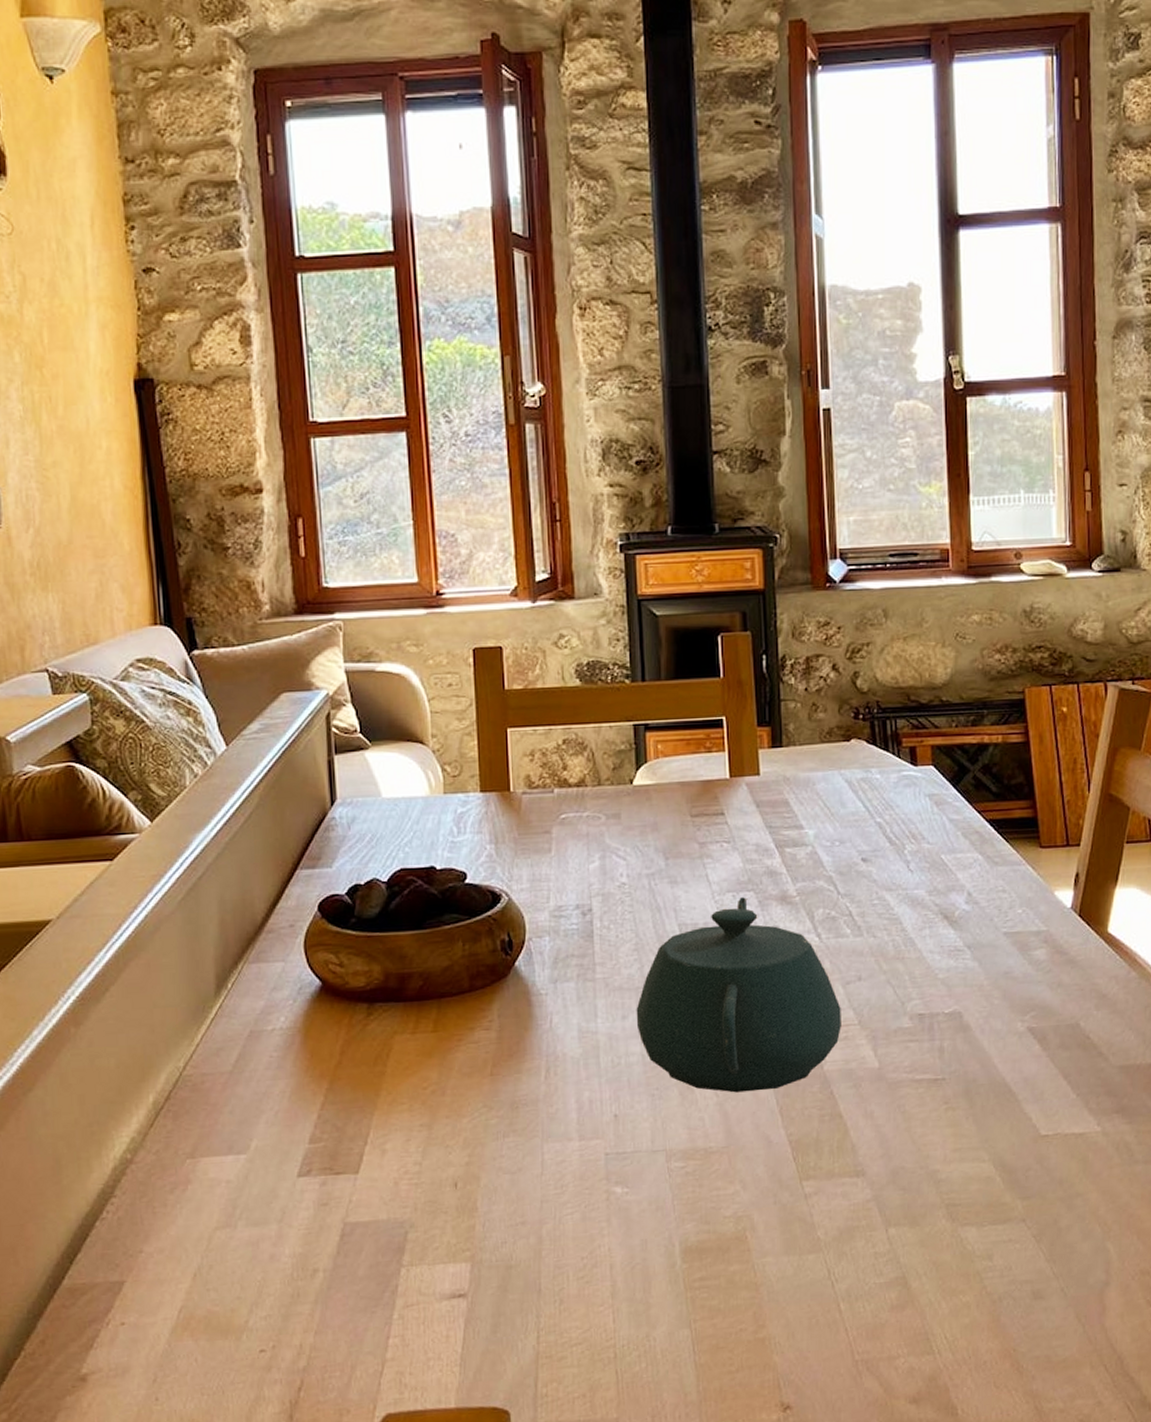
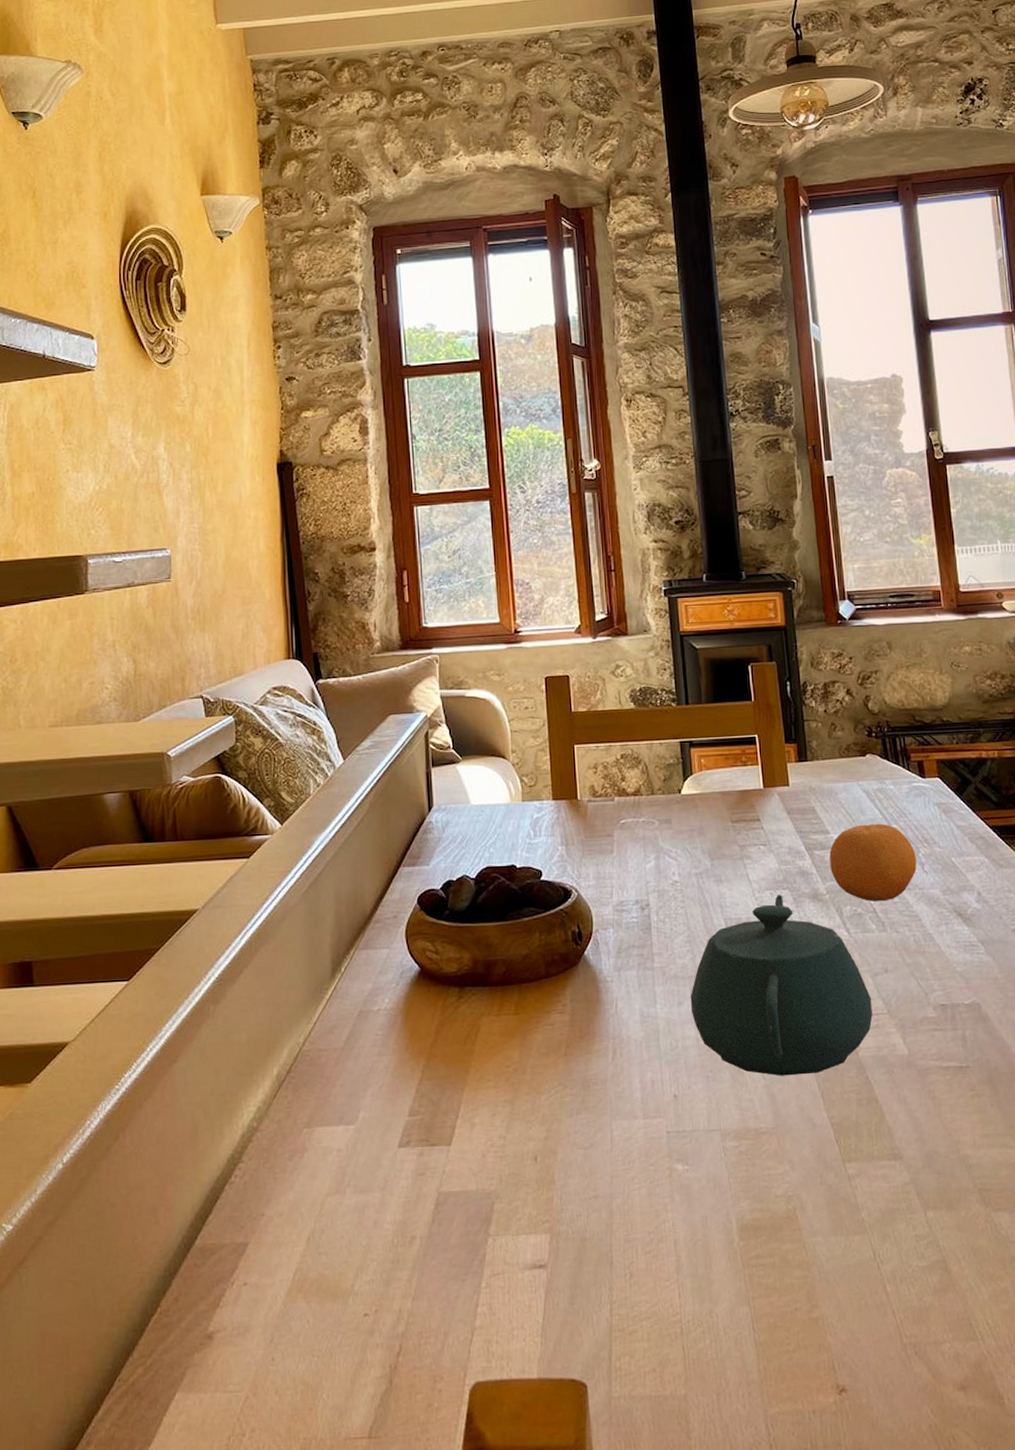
fruit: none [802,817,902,904] -> present [829,823,917,901]

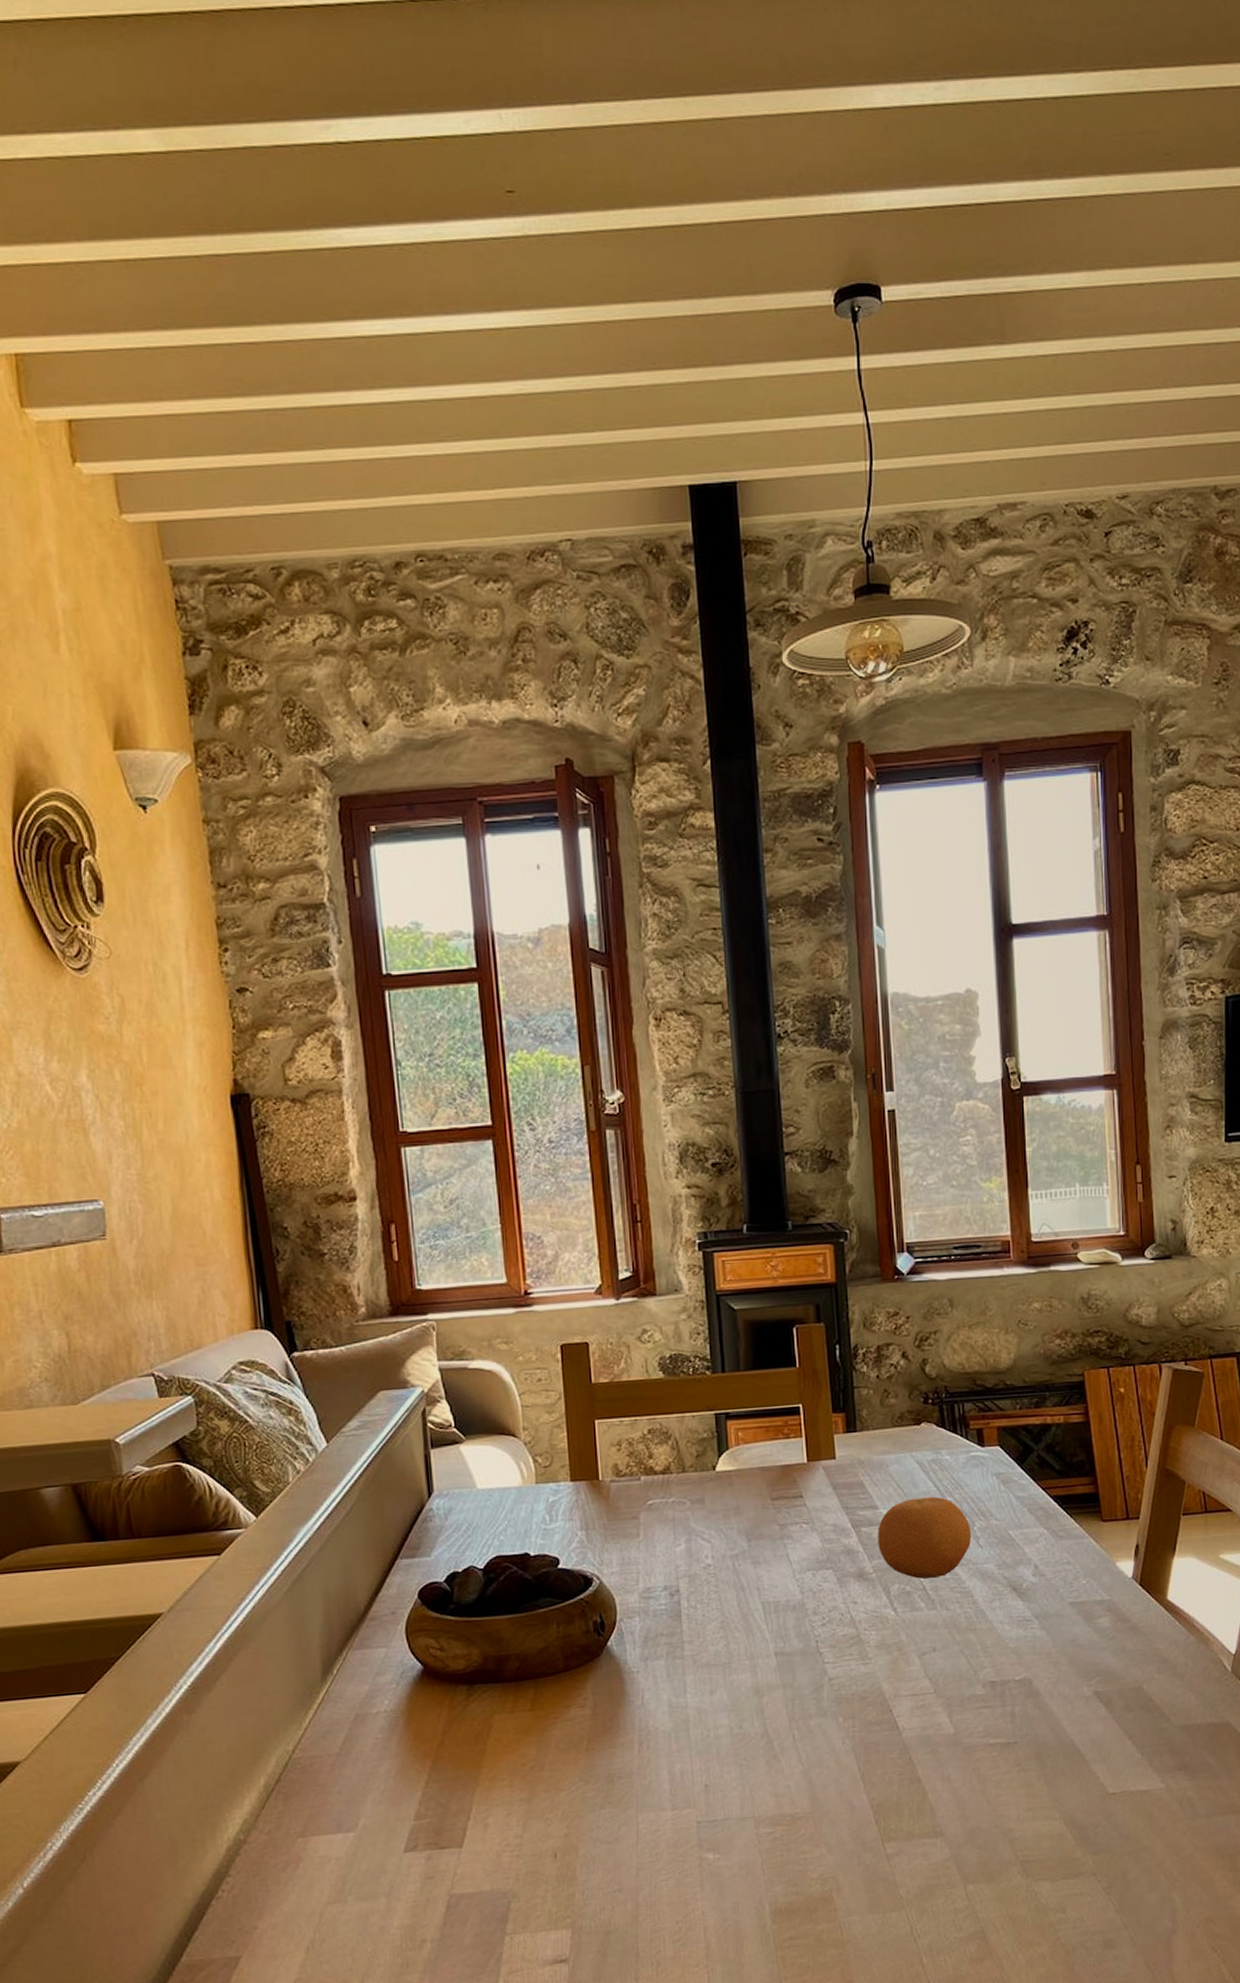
teapot: present [690,895,873,1076] -> none [723,1575,918,1761]

